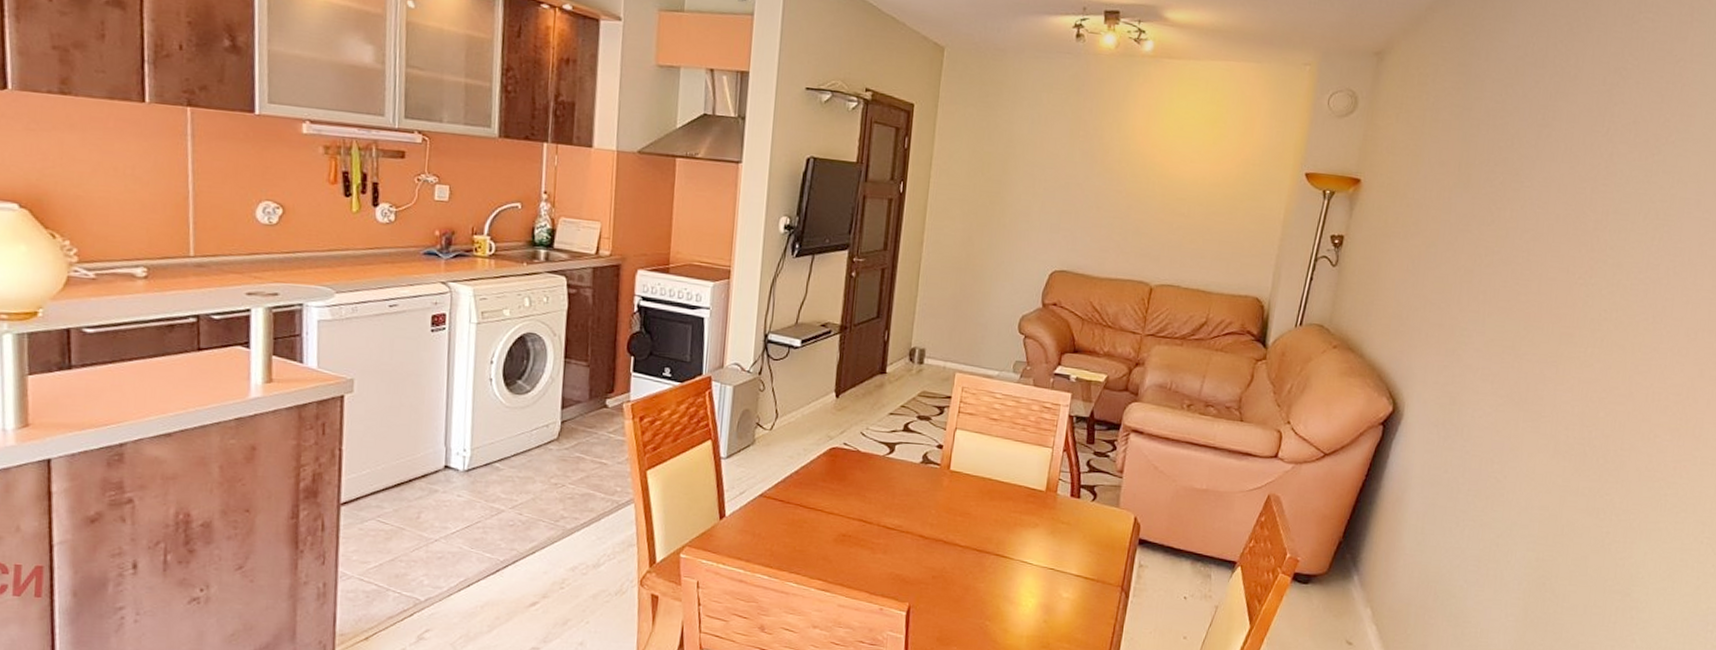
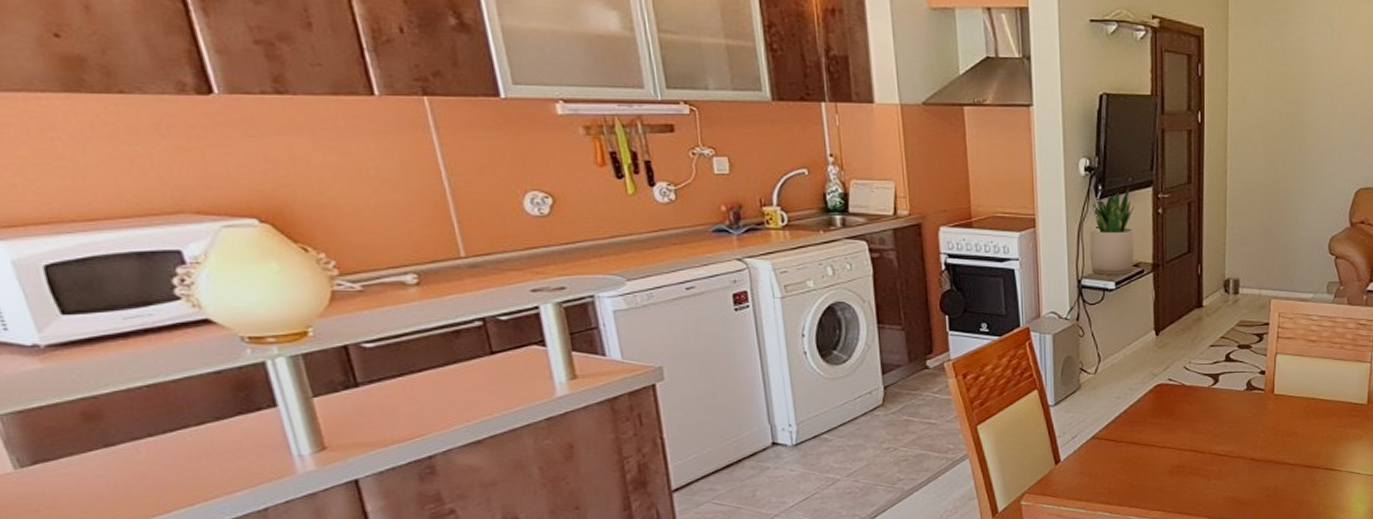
planter: none [779,248,829,334] -> present [1089,186,1134,275]

